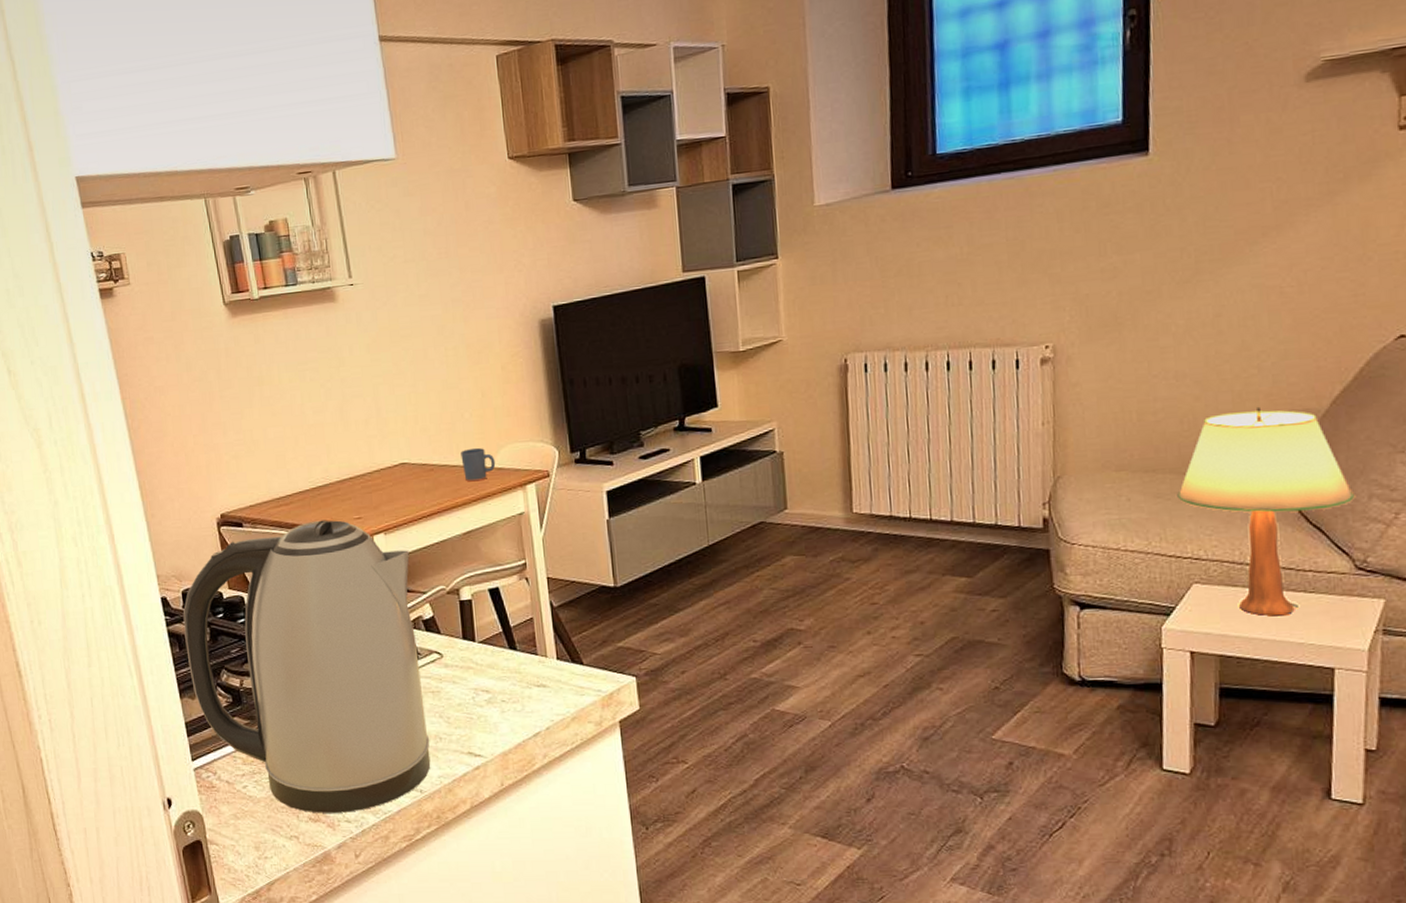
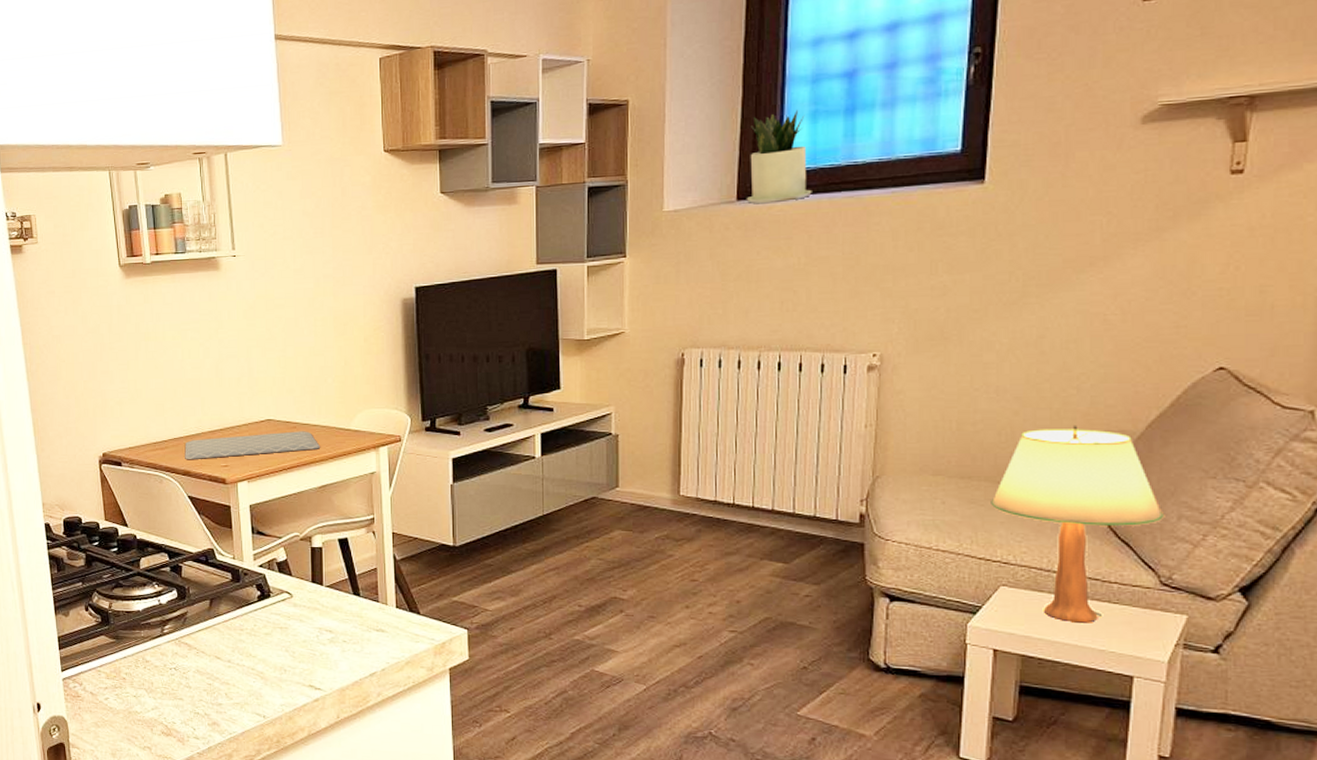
kettle: present [182,520,431,813] -> none [63,465,276,730]
placemat: none [312,473,463,515] -> present [184,431,321,460]
mug: present [460,448,496,482] -> none [322,411,353,441]
planter: none [901,87,970,192] -> present [746,110,812,204]

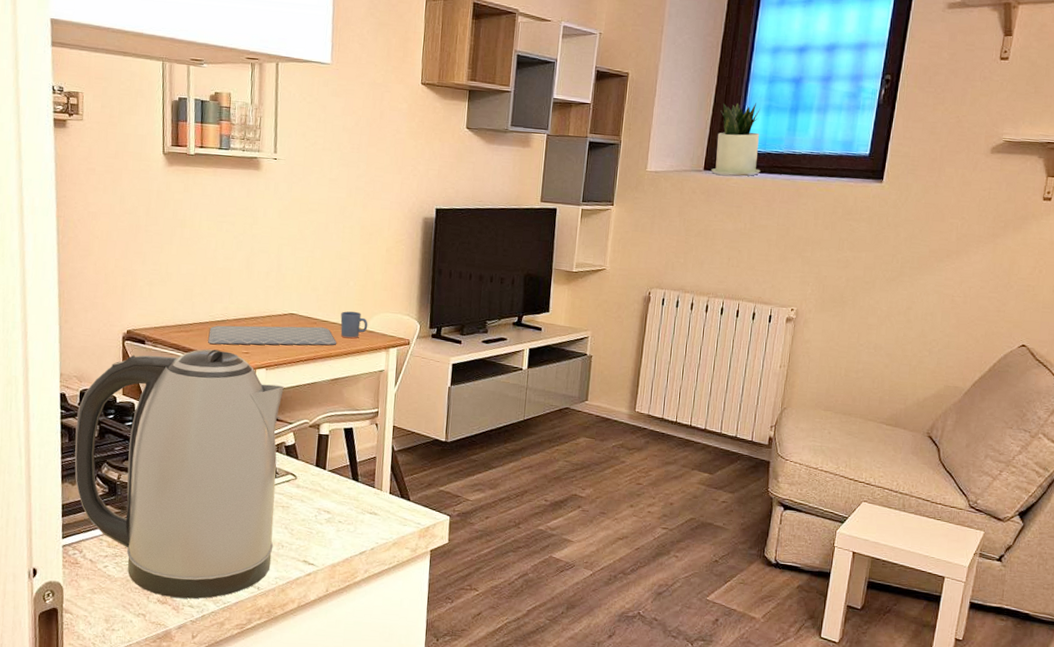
kettle: none [63,465,276,730] -> present [74,349,284,599]
mug: none [322,411,353,441] -> present [340,311,368,339]
table lamp: present [991,425,1163,623] -> none [862,379,976,534]

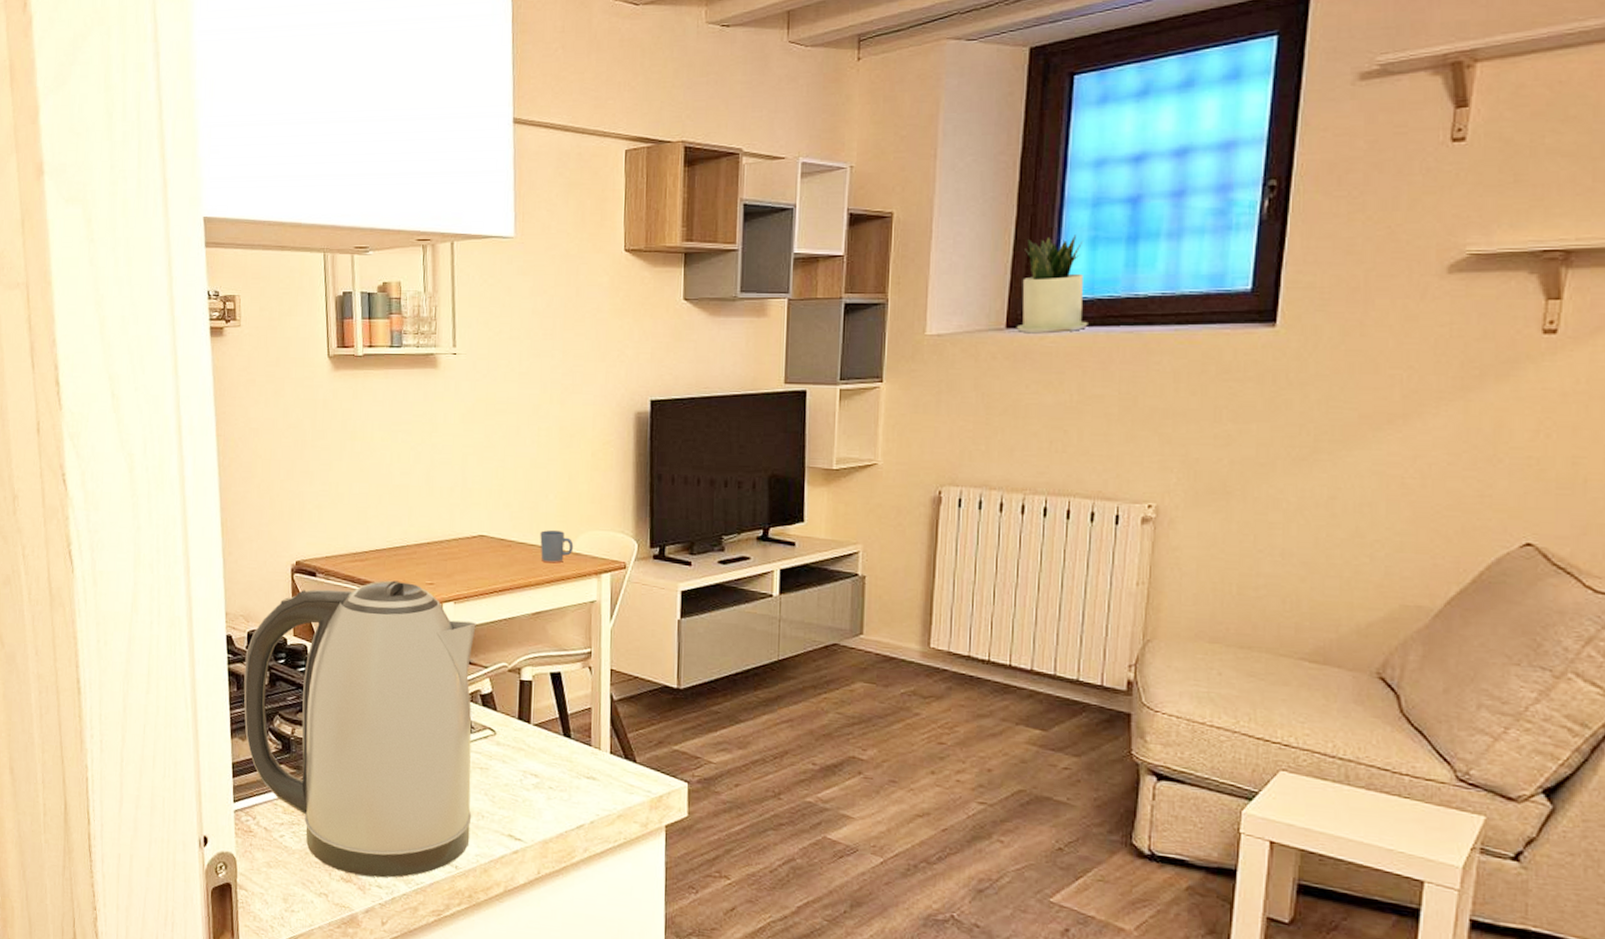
placemat: present [208,325,337,346] -> none [386,550,537,575]

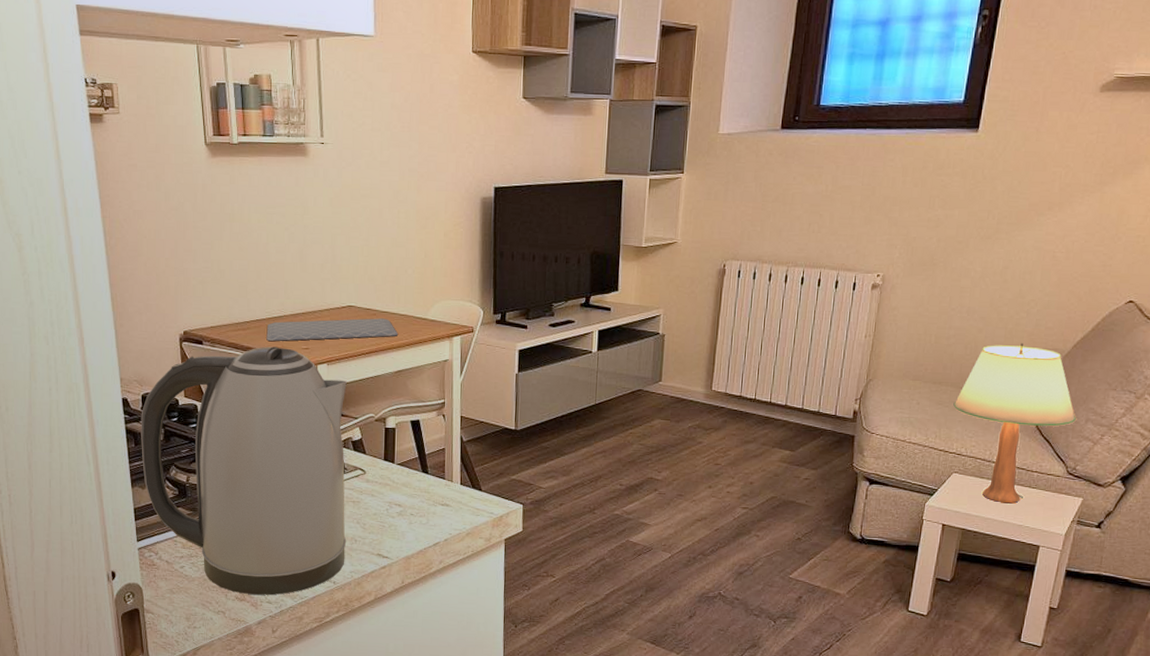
placemat: none [386,550,537,575] -> present [266,318,399,342]
mug: present [540,530,574,564] -> none [400,301,430,329]
planter: present [1016,235,1088,334] -> none [788,51,844,135]
table lamp: none [1272,596,1462,818] -> present [953,342,1076,504]

